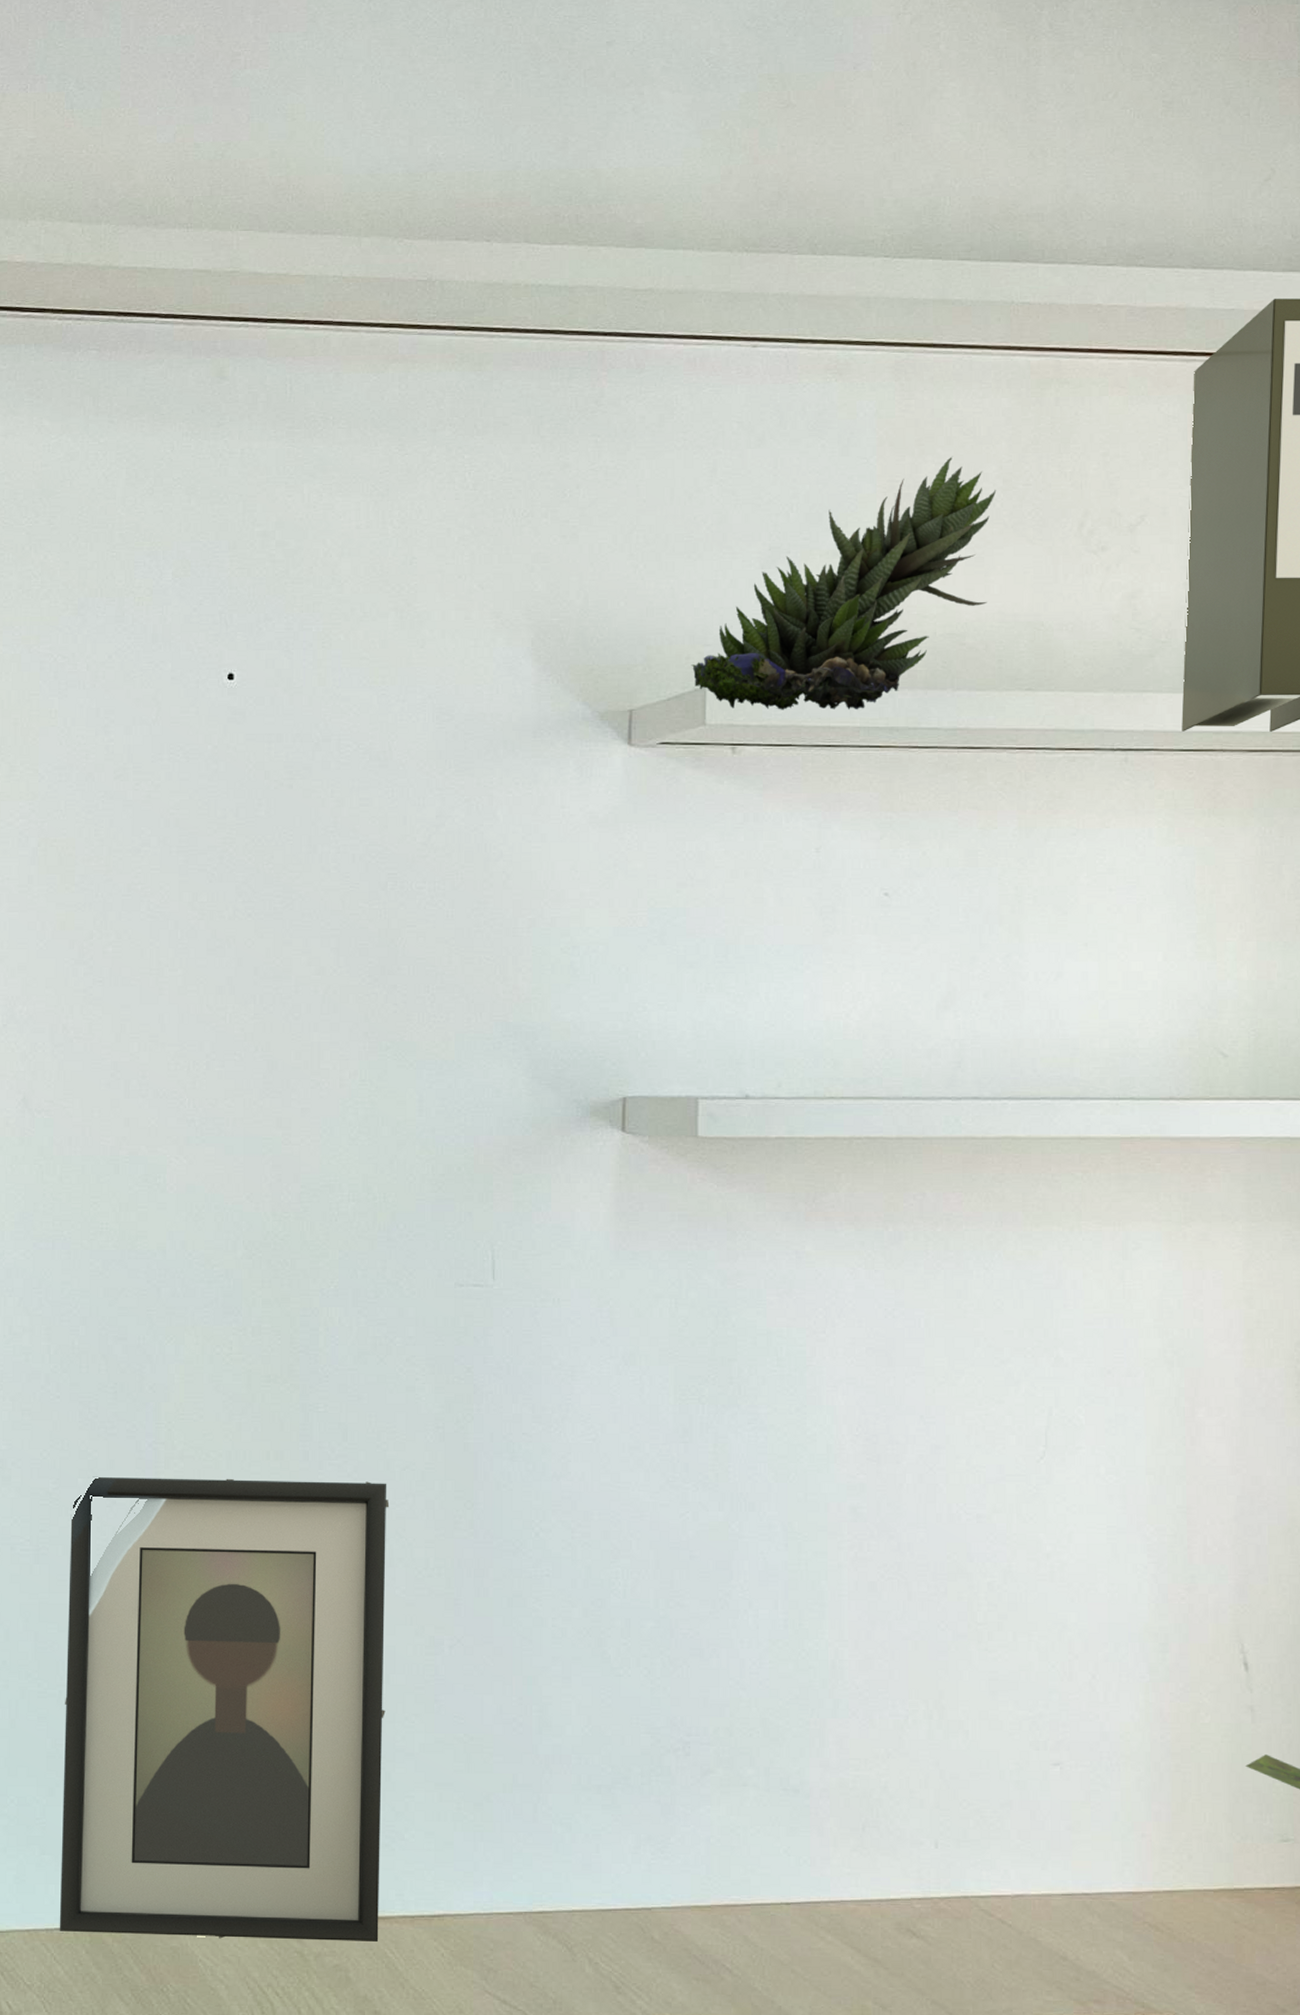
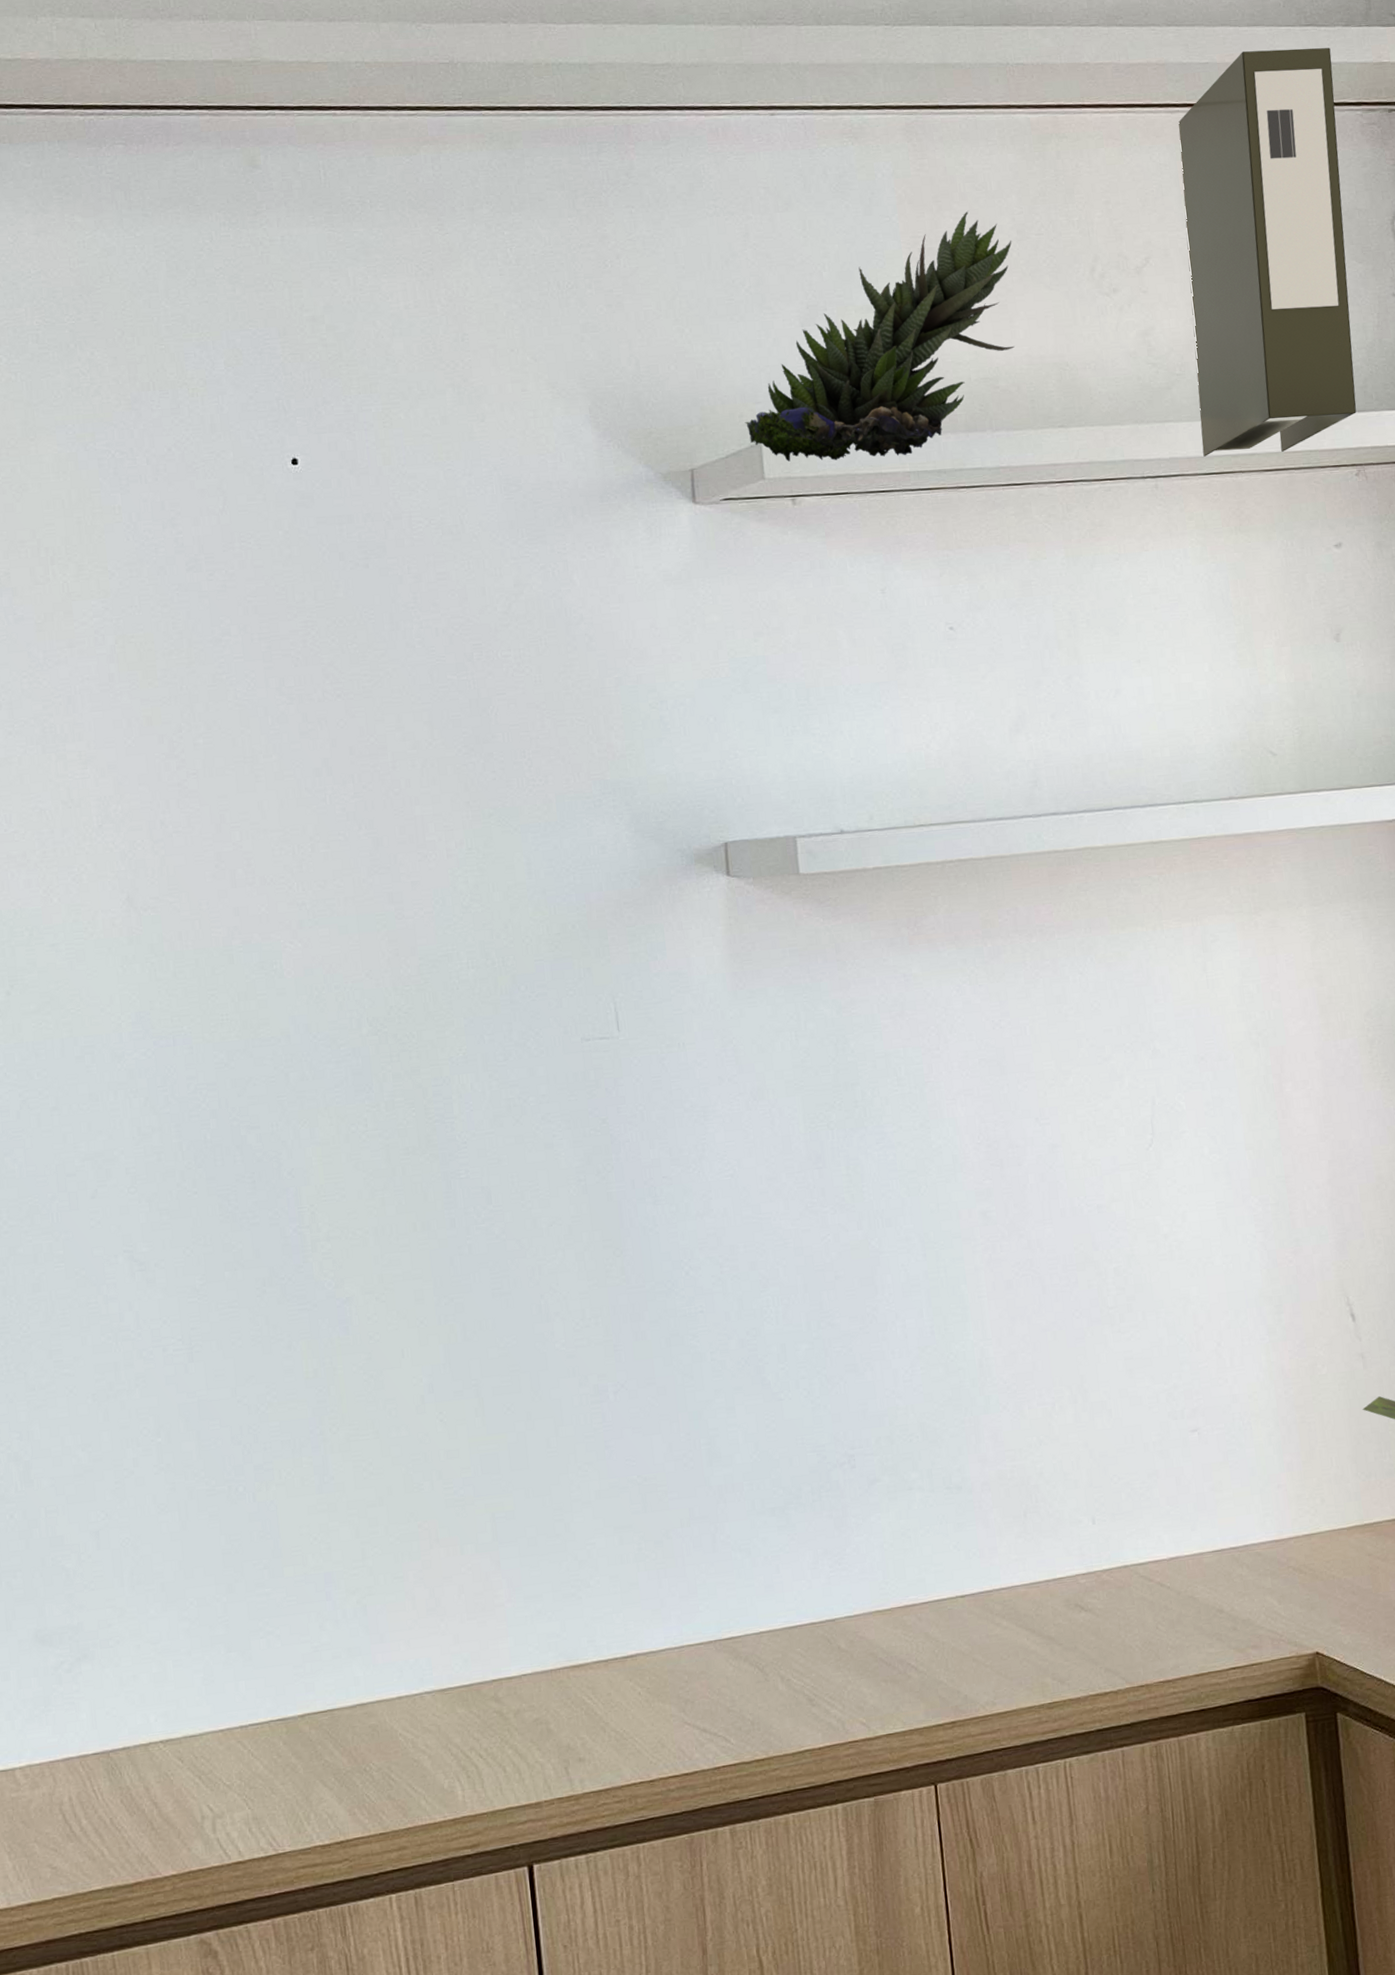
picture frame: present [59,1476,390,1942] -> none [221,1240,576,1727]

